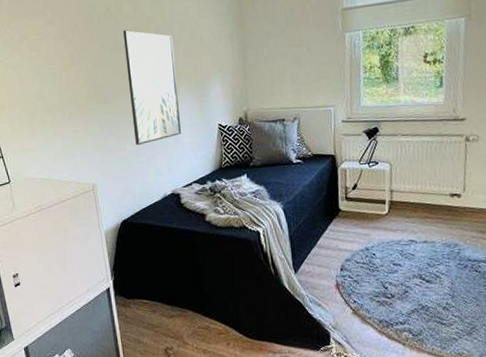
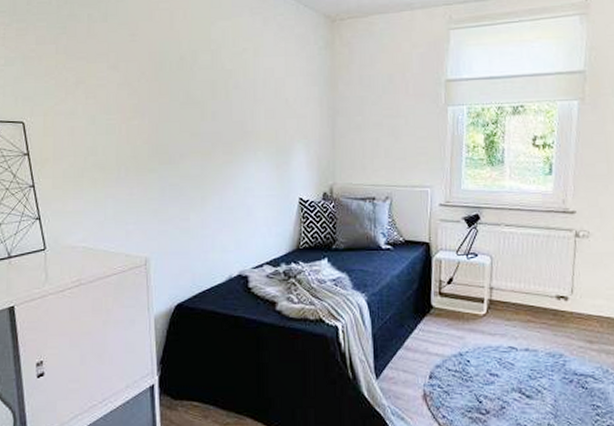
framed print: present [122,30,182,146] -> none [197,83,256,216]

